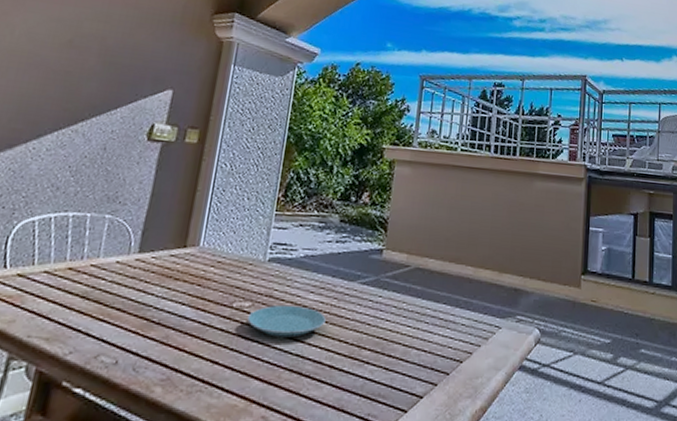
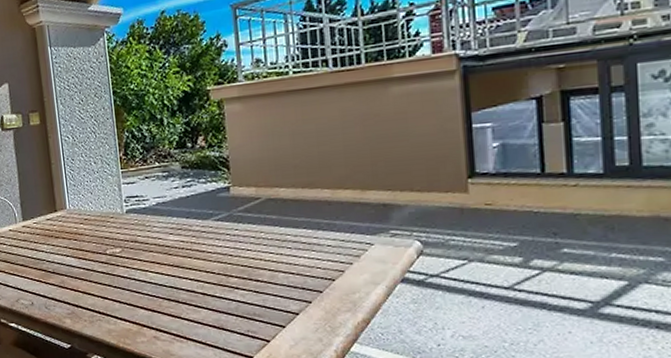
plate: present [247,304,326,338] -> none [121,246,190,274]

